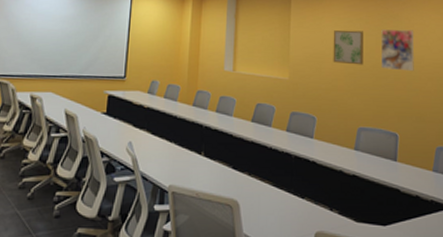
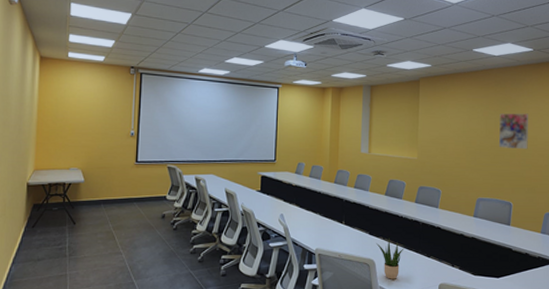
potted plant: none [241,173,274,225] -> present [376,238,404,279]
wall art: present [333,30,363,65] -> none [456,115,484,145]

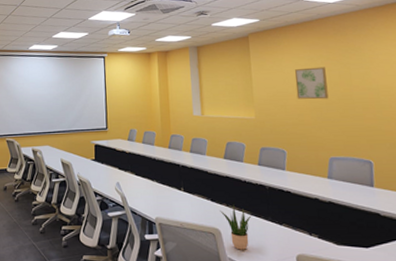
wall art: none [456,115,484,145] -> present [294,67,329,100]
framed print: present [498,113,529,150] -> none [343,60,383,101]

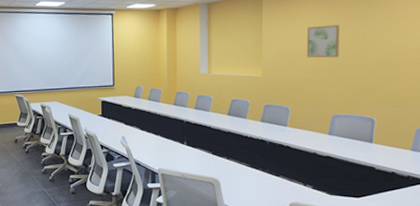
potted plant: present [220,204,252,250] -> none [220,157,250,198]

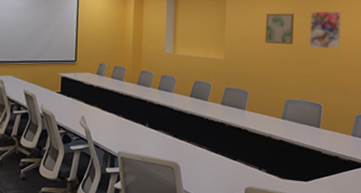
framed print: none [358,18,397,60] -> present [310,11,341,49]

